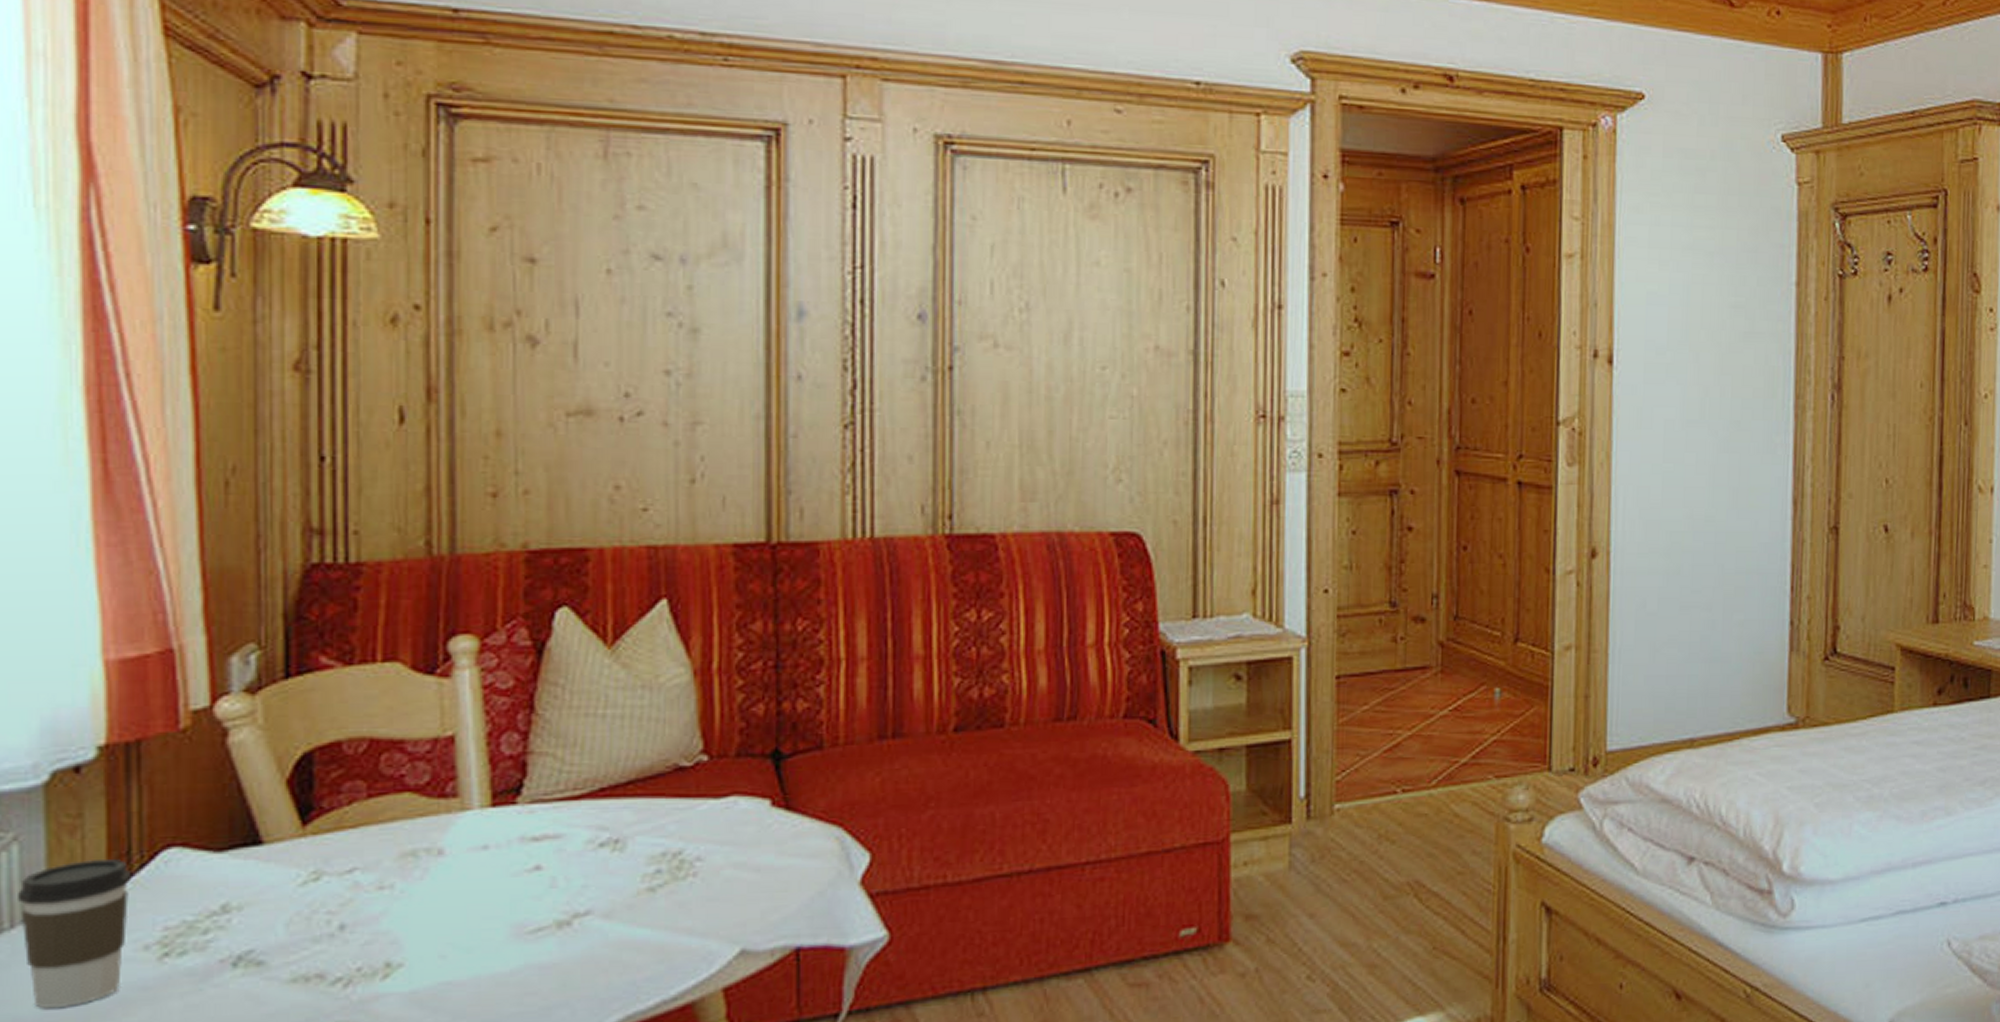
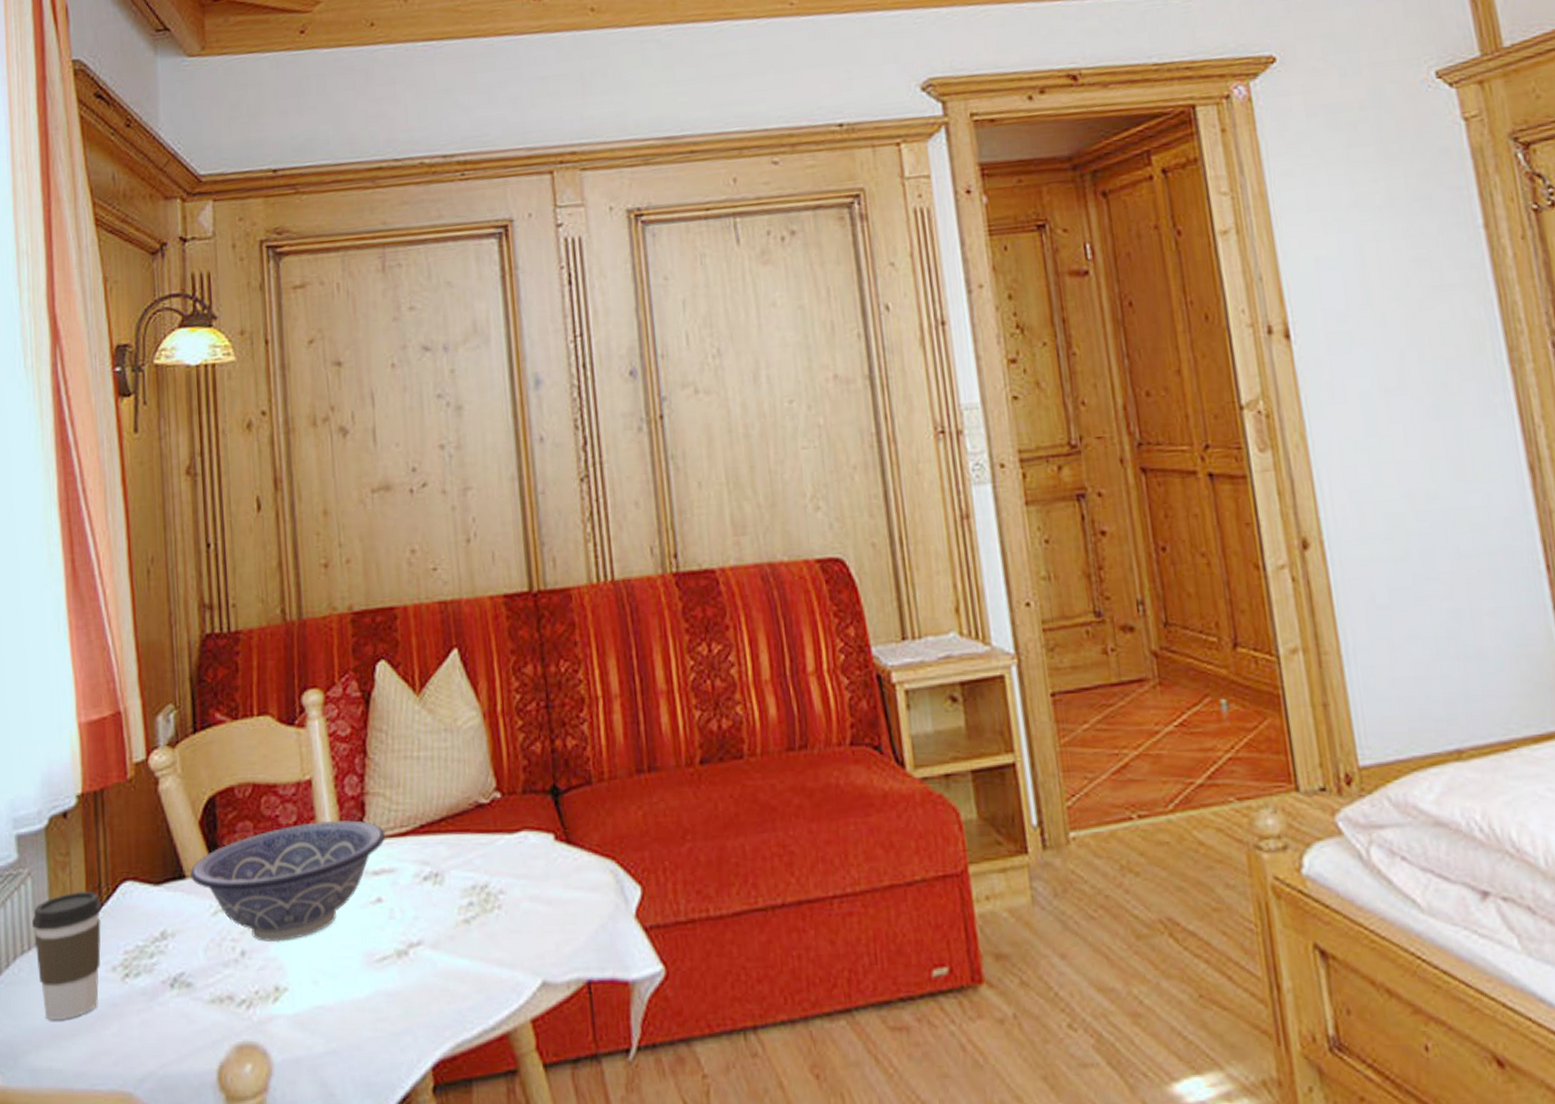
decorative bowl: none [270,781,553,915] -> present [190,820,386,942]

